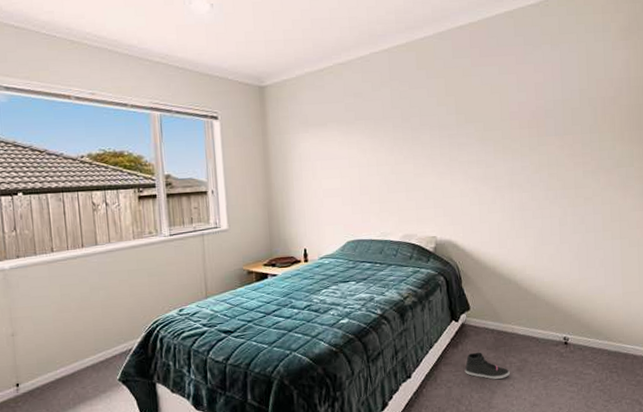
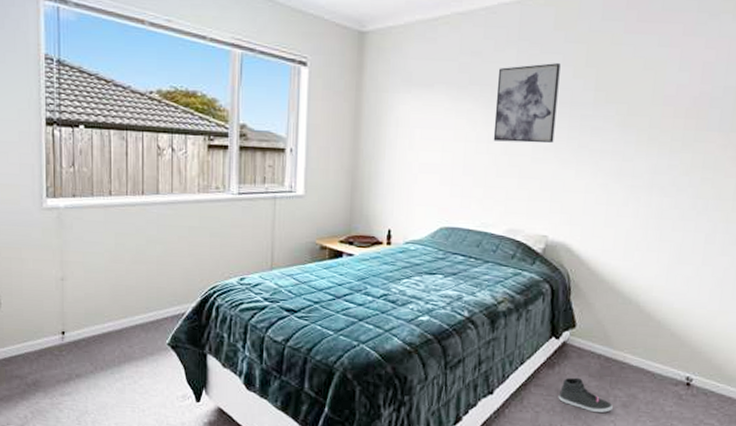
wall art: none [377,96,430,164] -> present [493,63,561,143]

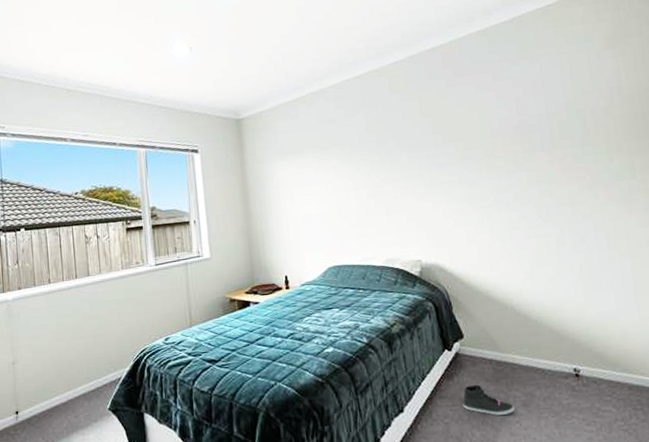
wall art: present [493,63,561,143] -> none [352,118,409,188]

